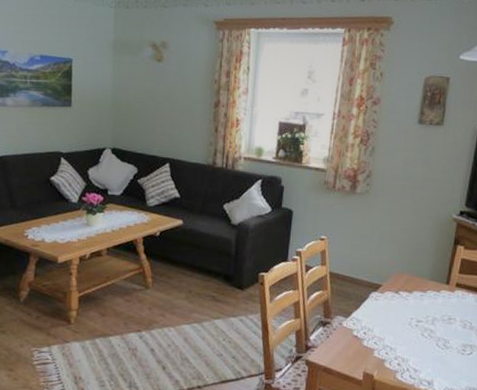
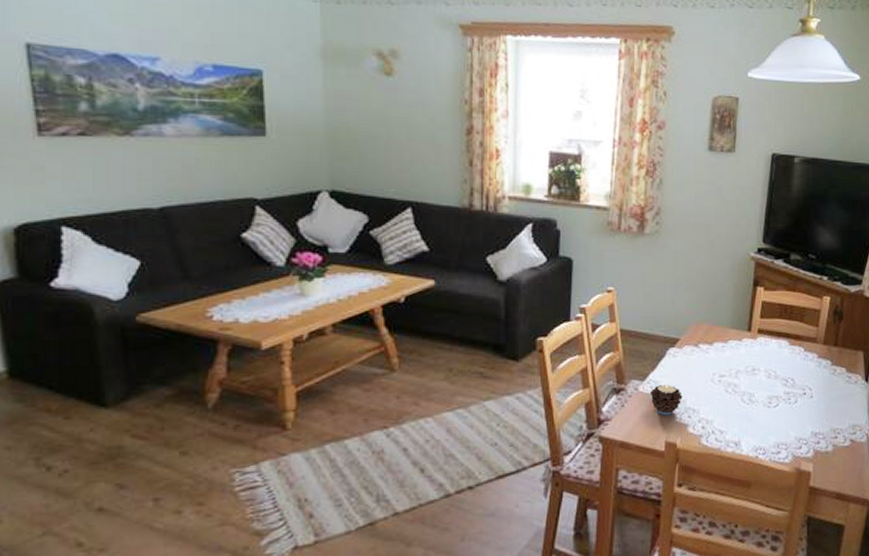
candle: none [352,322,382,350] -> present [649,384,683,416]

